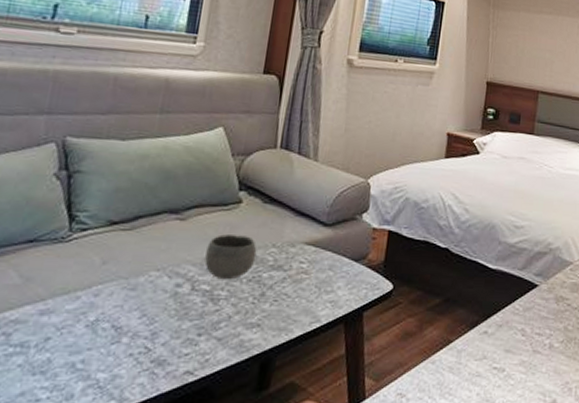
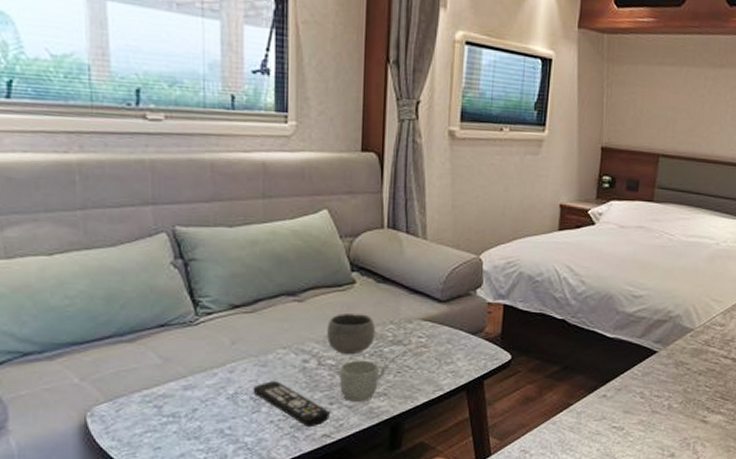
remote control: none [116,307,197,363] -> present [253,381,330,428]
mug: none [210,285,262,335] -> present [339,360,385,403]

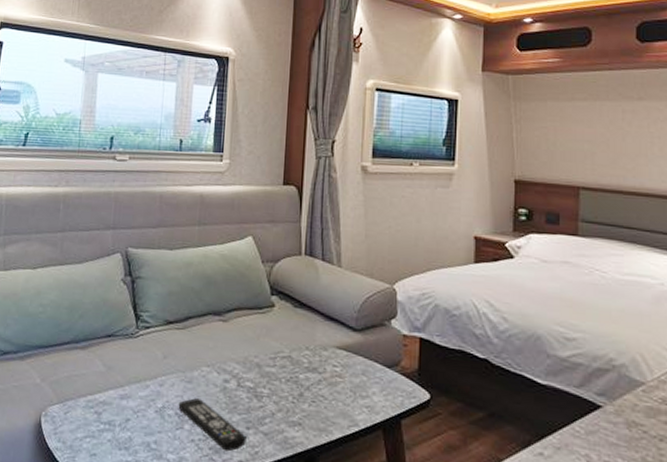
bowl: present [327,314,376,355] -> none [247,336,292,379]
mug: present [339,360,385,403] -> none [256,384,300,431]

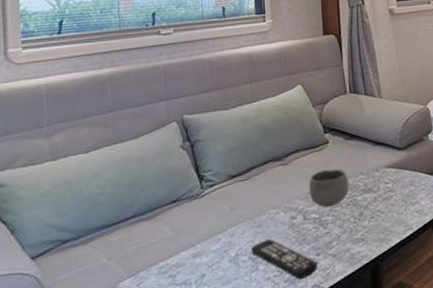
bowl: none [247,336,292,379] -> present [309,169,350,208]

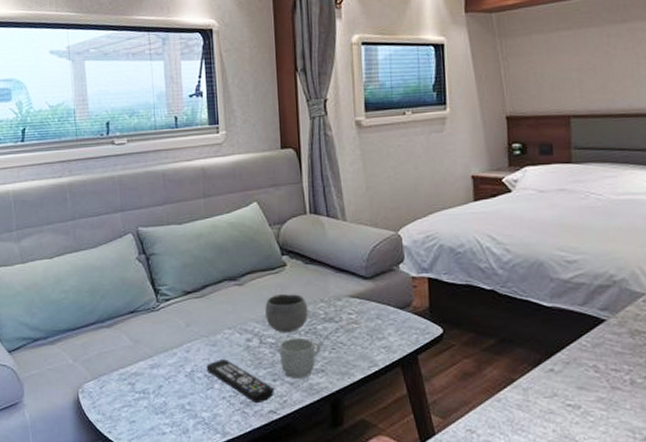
mug: none [322,209,361,251] -> present [278,337,320,380]

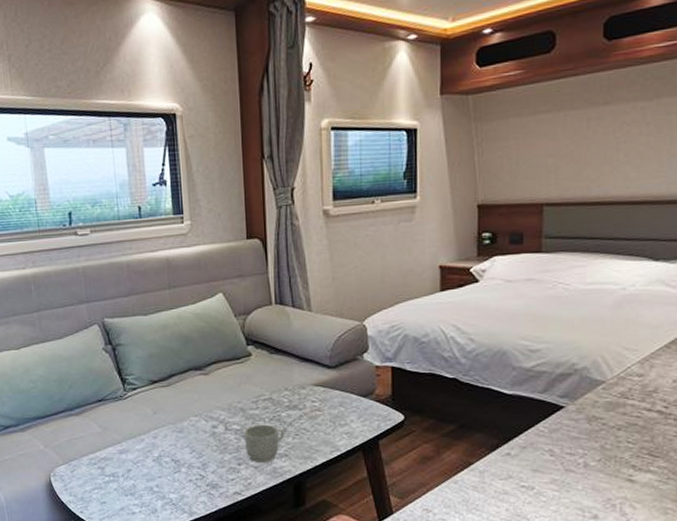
remote control: present [206,359,274,404] -> none [173,445,239,486]
bowl: present [265,294,309,333] -> none [230,383,273,420]

